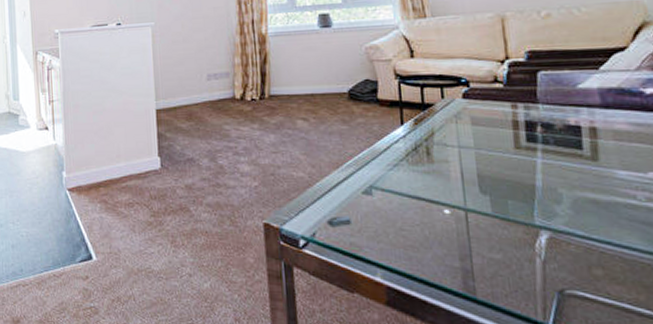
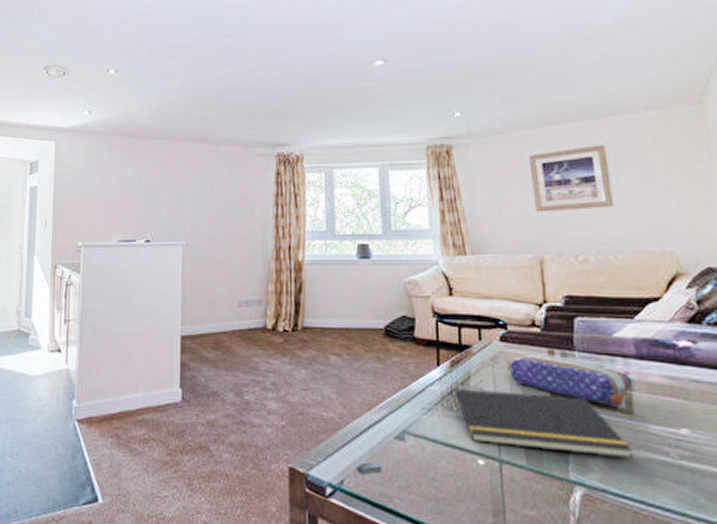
notepad: none [418,144,600,203] -> present [453,388,634,458]
pencil case: none [471,108,595,155] -> present [508,354,630,407]

